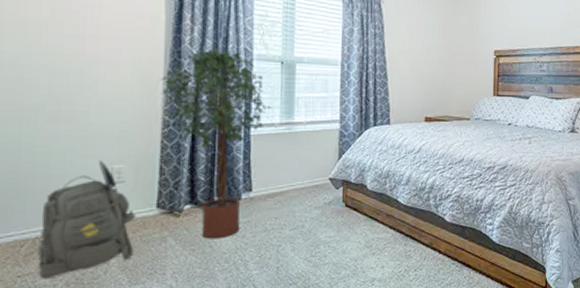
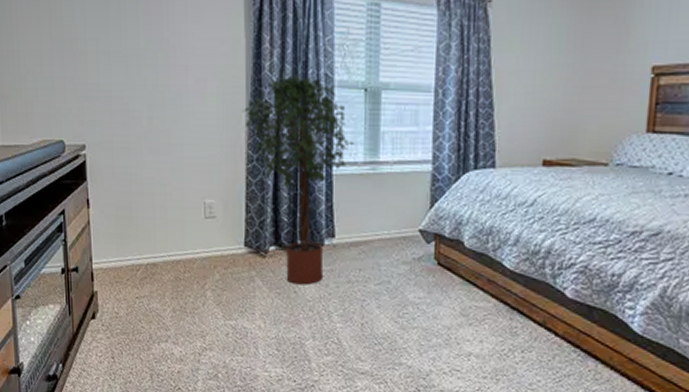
backpack: present [38,159,136,278] -> none [150,193,227,302]

